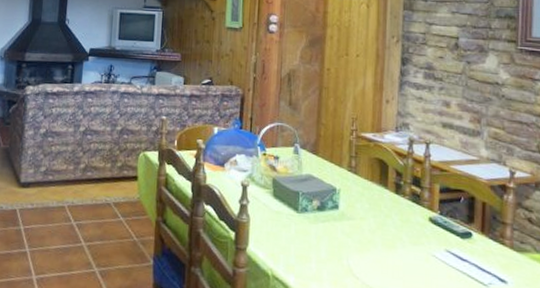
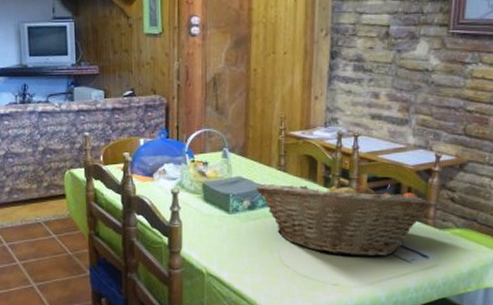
fruit basket: none [326,184,506,277] -> present [256,177,430,256]

